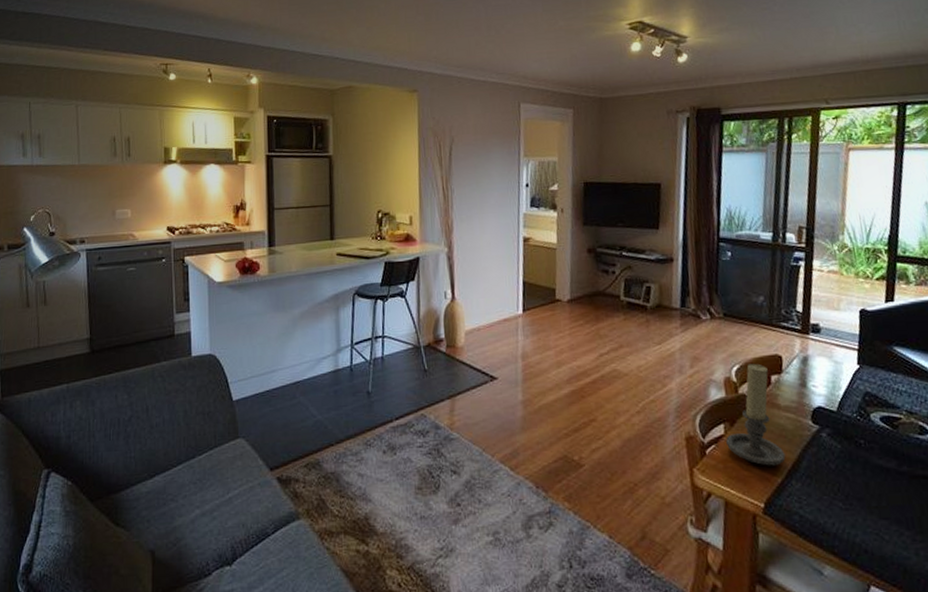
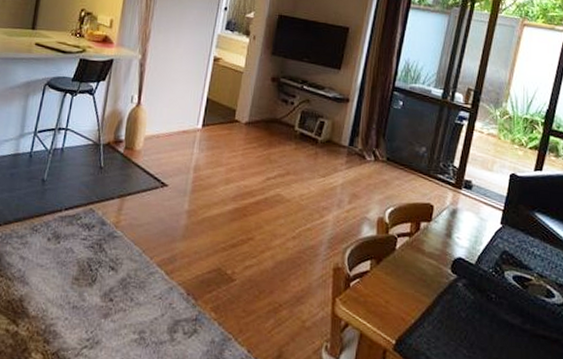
candle holder: present [726,363,786,466] -> none [370,208,422,307]

